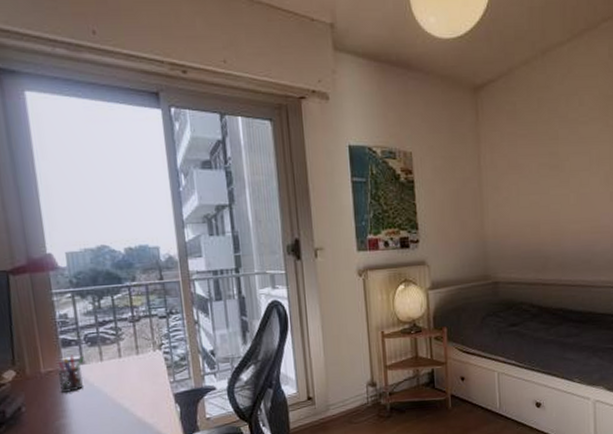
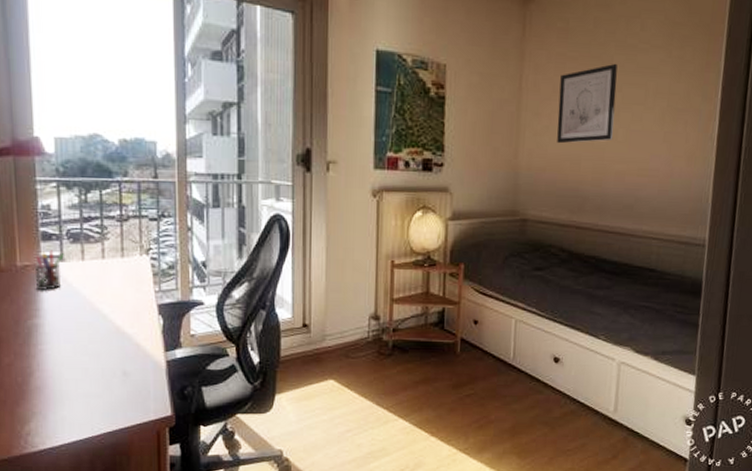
wall art: none [514,136,566,212] -> present [557,63,617,144]

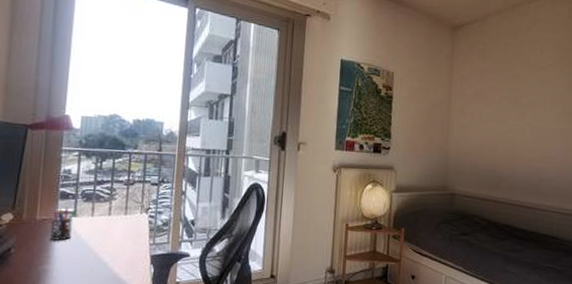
wall art: present [557,63,617,144] -> none [478,76,524,135]

